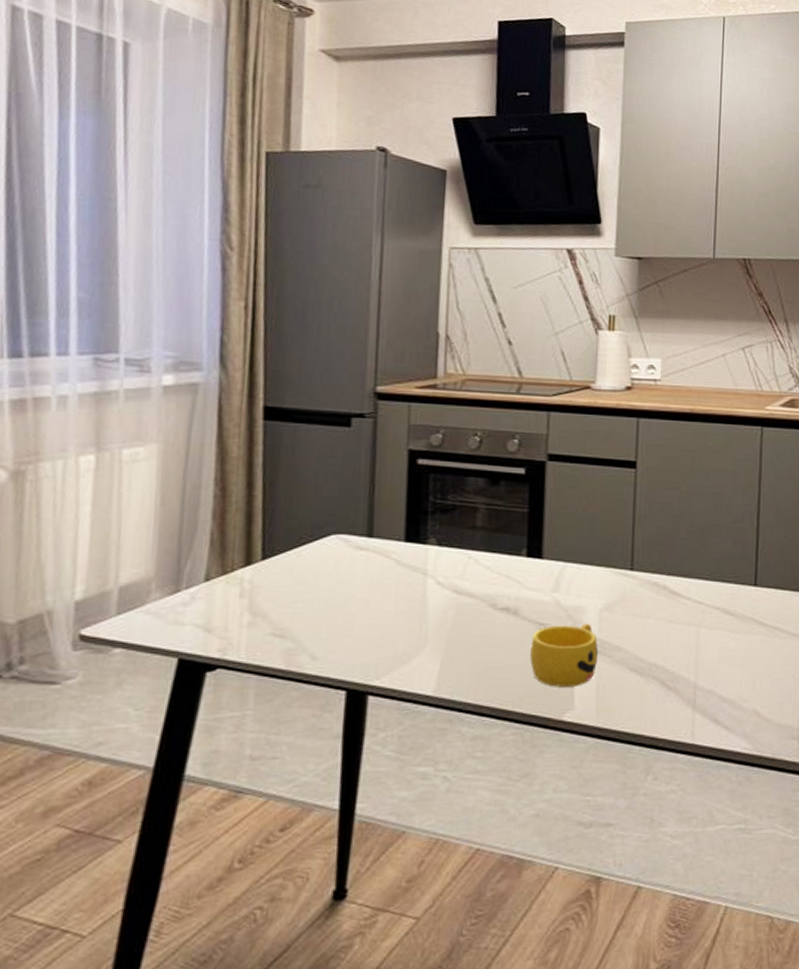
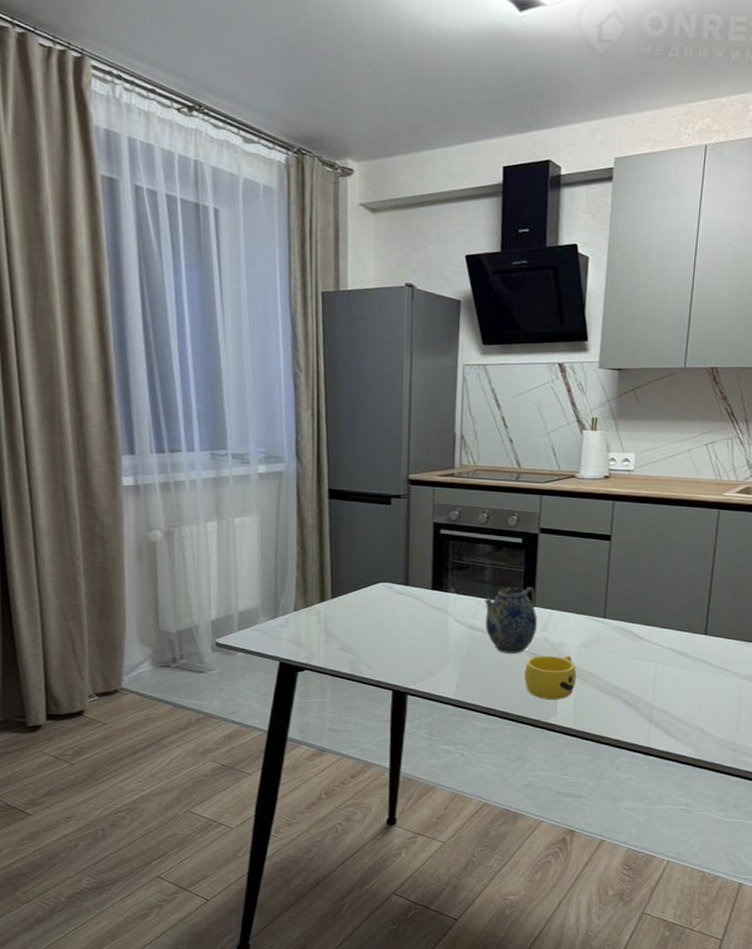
teapot: none [476,533,547,626] -> present [484,586,538,654]

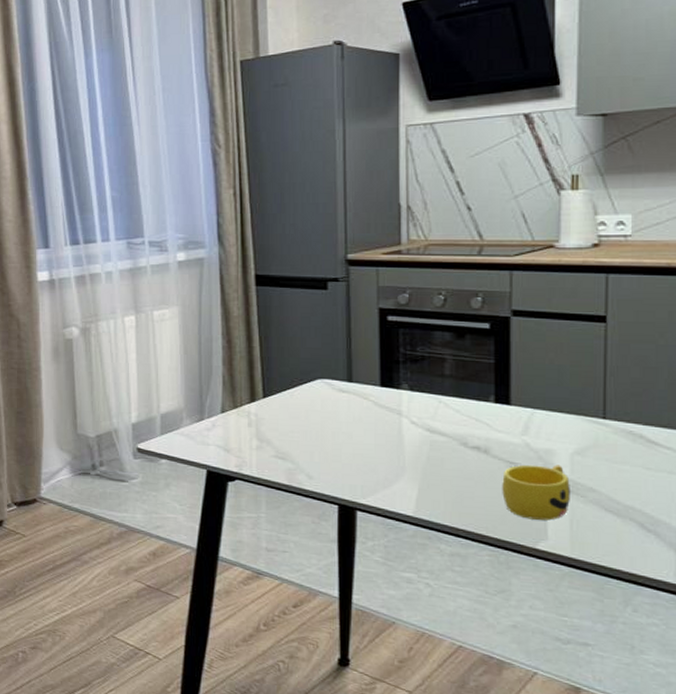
teapot: present [484,586,538,654] -> none [445,381,516,463]

